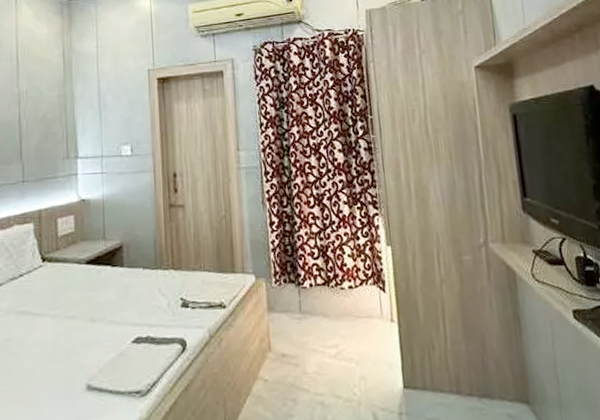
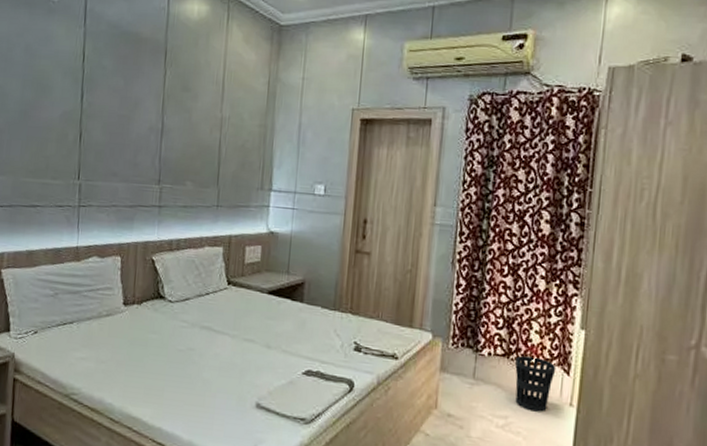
wastebasket: none [335,280,373,335] -> present [515,356,556,412]

